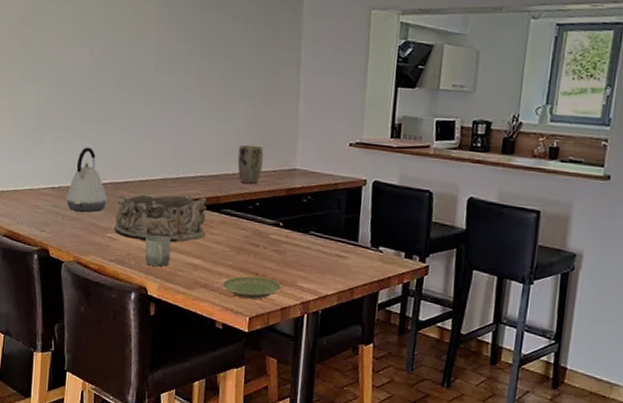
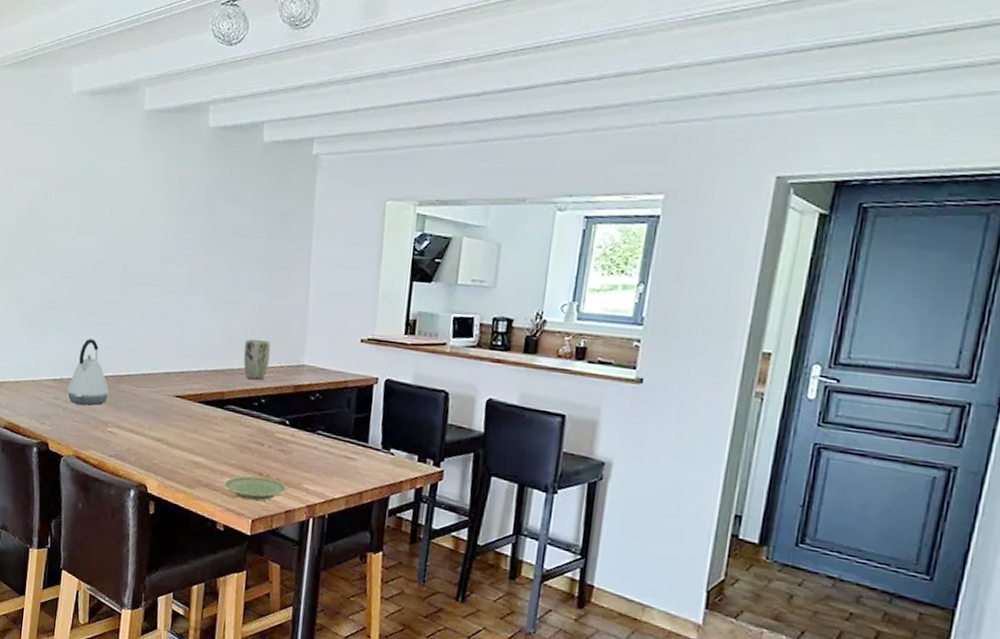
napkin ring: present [114,192,207,242] -> none [115,386,211,439]
cup: present [144,235,171,267] -> none [145,431,173,464]

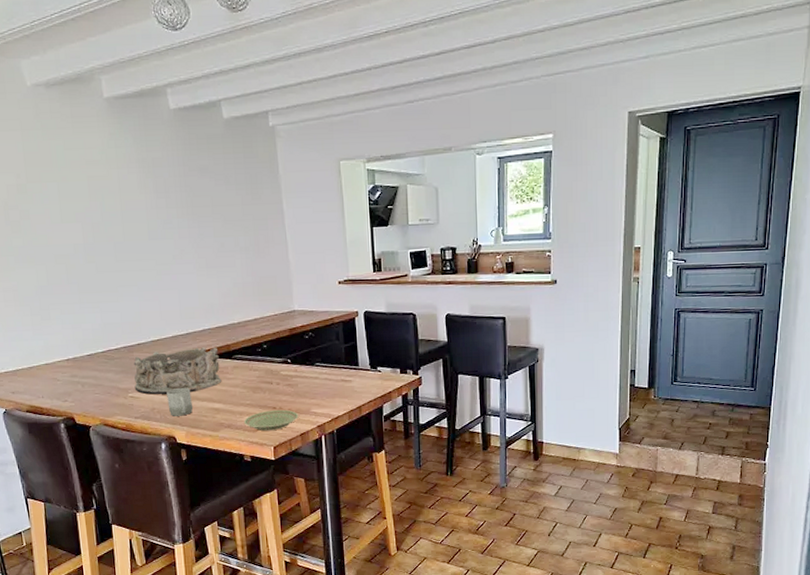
kettle: present [66,339,109,406] -> none [82,317,124,378]
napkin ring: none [115,386,211,439] -> present [133,347,222,395]
cup: none [145,431,173,464] -> present [167,387,193,416]
plant pot: present [243,339,271,380] -> none [239,294,265,329]

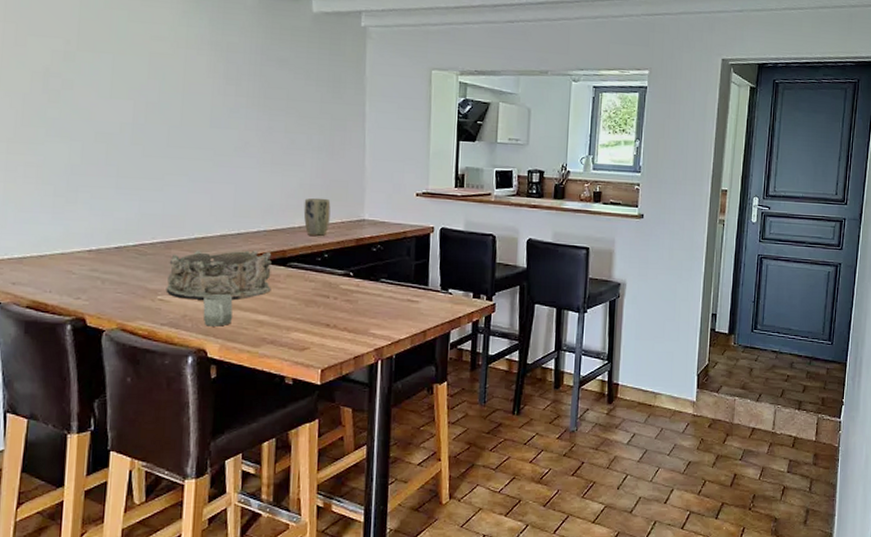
plant pot: none [239,294,265,329] -> present [303,197,331,236]
plate: present [243,409,299,431] -> none [290,327,355,350]

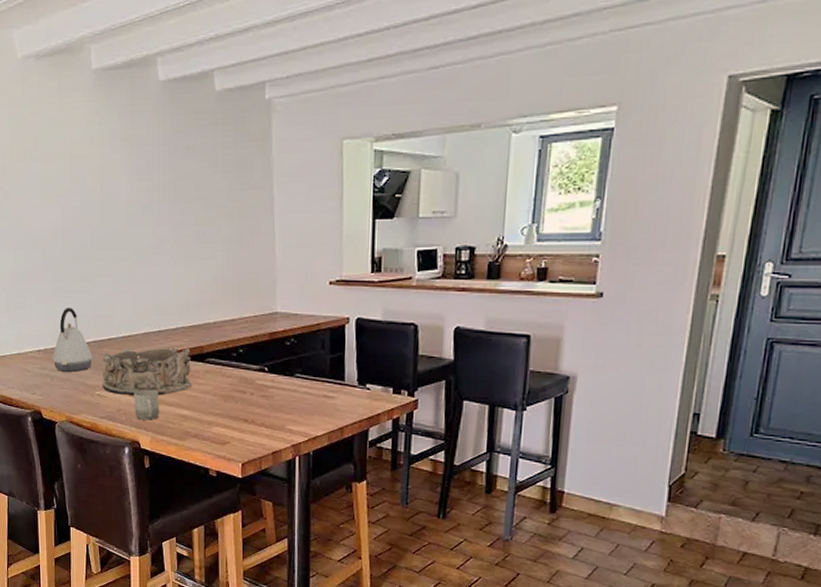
kettle: none [105,205,158,275] -> present [52,308,93,372]
plant pot: present [303,197,331,236] -> none [217,291,243,331]

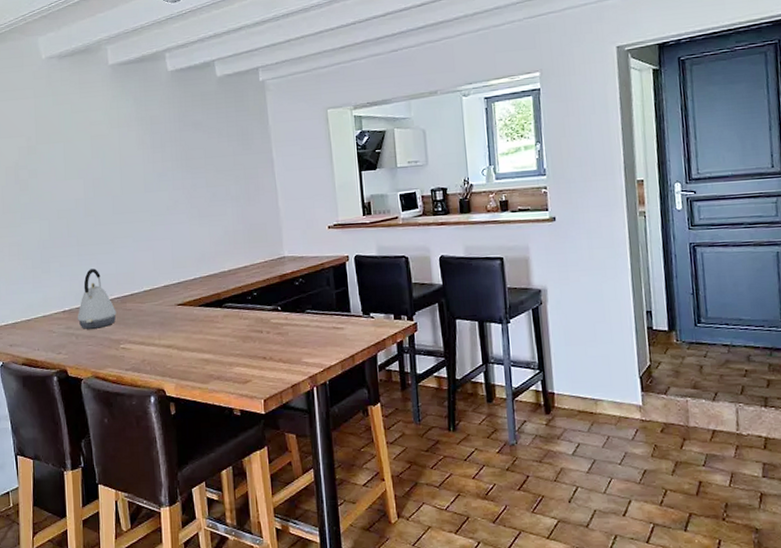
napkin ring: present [102,347,192,395] -> none [126,296,212,346]
cup: present [134,389,159,420] -> none [157,337,182,368]

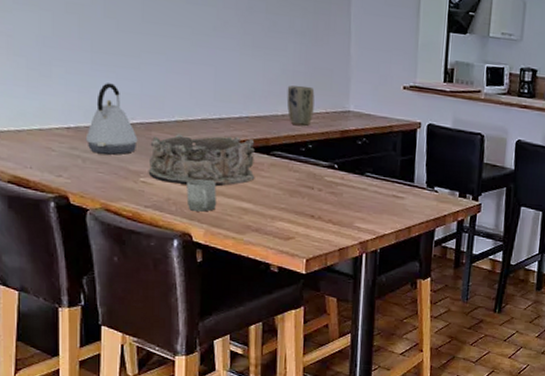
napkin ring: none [126,296,212,346] -> present [148,134,255,186]
cup: none [157,337,182,368] -> present [186,179,217,212]
plant pot: none [230,241,255,277] -> present [286,85,315,126]

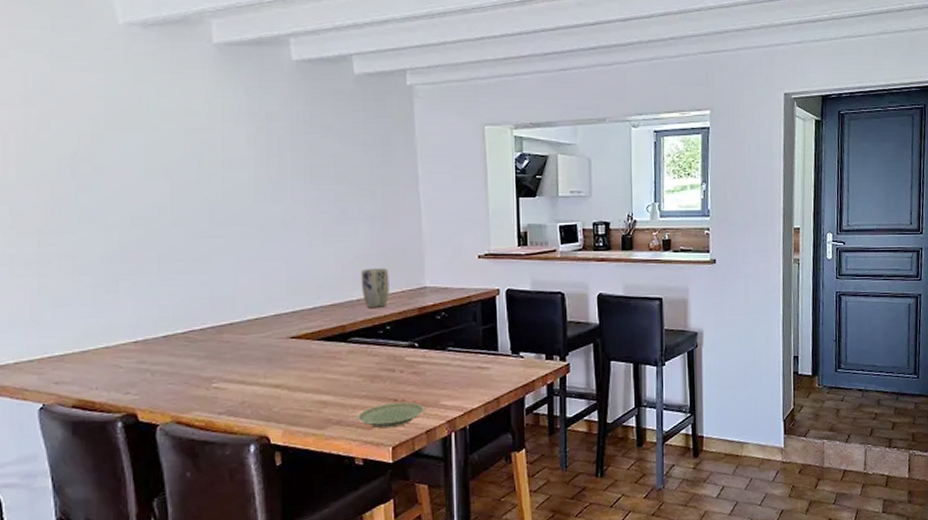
kettle: present [85,83,138,155] -> none [154,291,209,364]
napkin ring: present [148,134,255,186] -> none [221,328,333,385]
cup: present [186,179,217,212] -> none [262,375,293,412]
plate: none [274,218,340,241] -> present [356,402,425,428]

